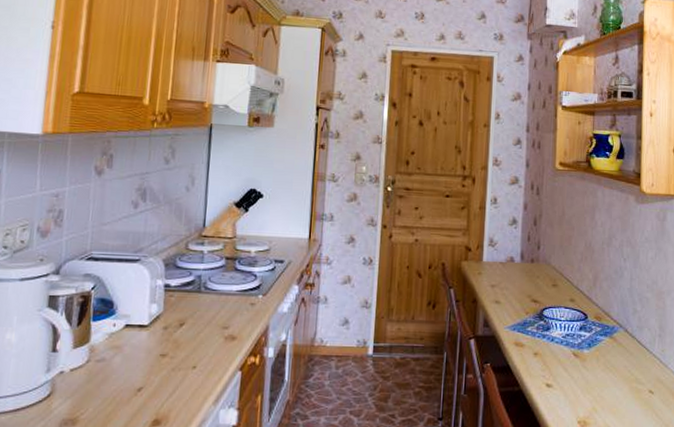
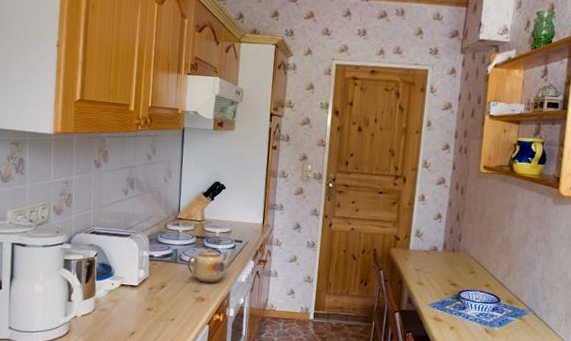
teapot: none [213,271,274,316] -> present [187,247,234,283]

